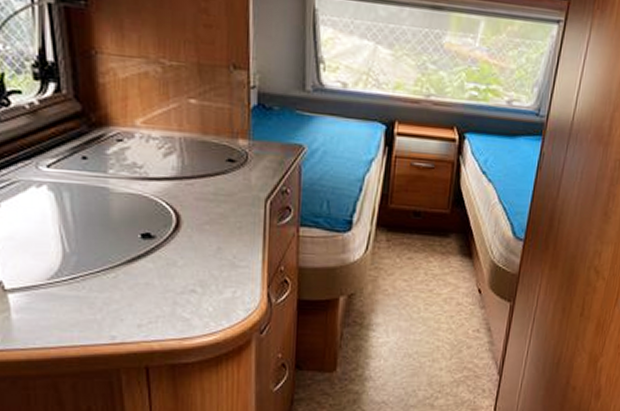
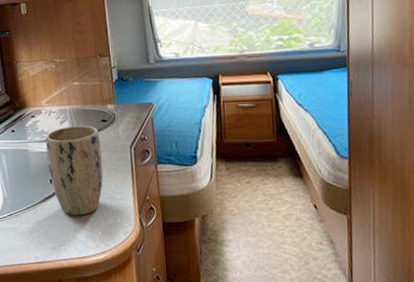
plant pot: none [137,161,224,286] -> present [45,125,103,216]

